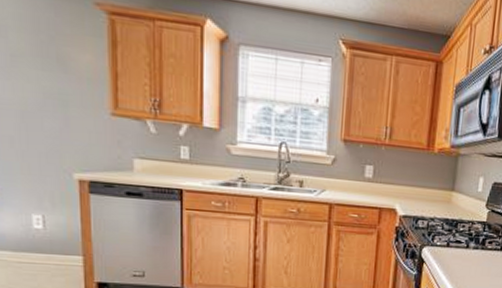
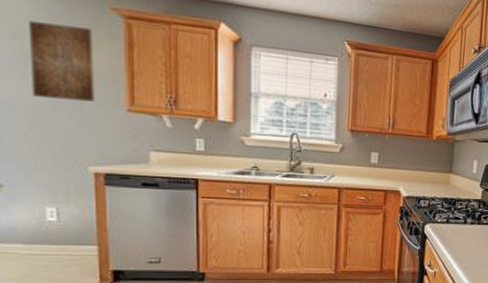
wall art: none [13,17,78,104] -> present [29,21,94,102]

